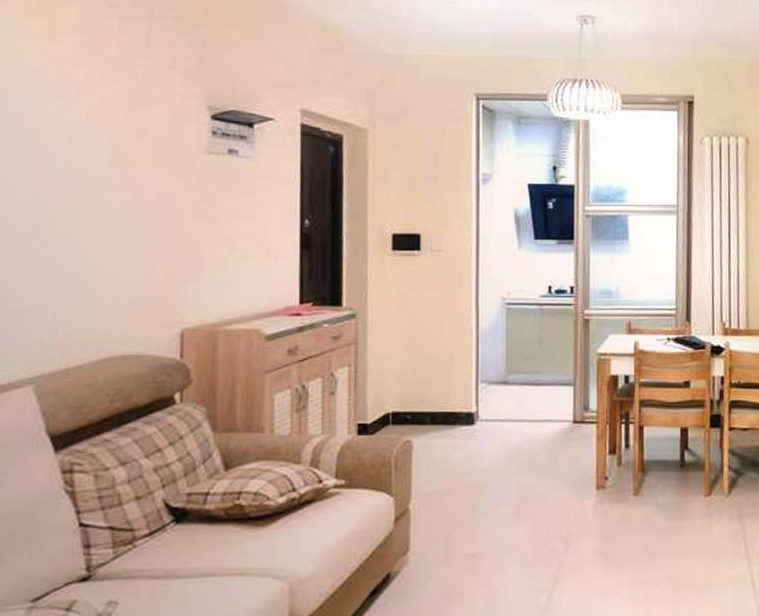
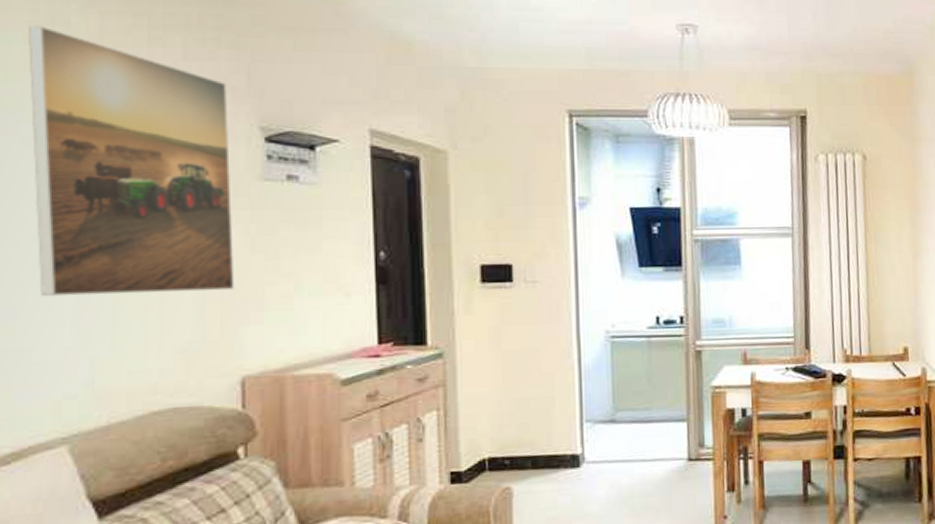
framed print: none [18,16,182,253] -> present [28,25,235,297]

